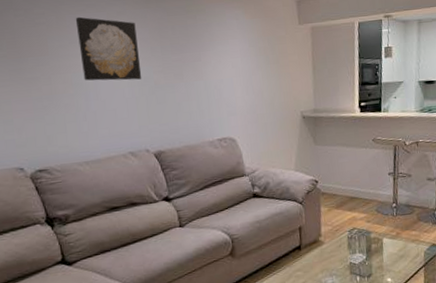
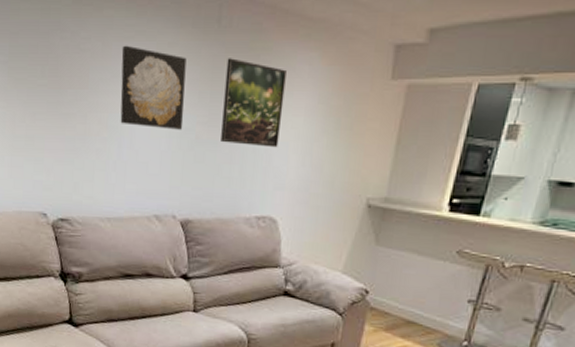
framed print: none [170,19,225,85] -> present [221,58,286,148]

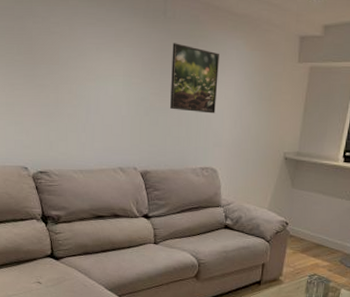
wall art: present [120,45,187,130] -> none [86,30,140,99]

